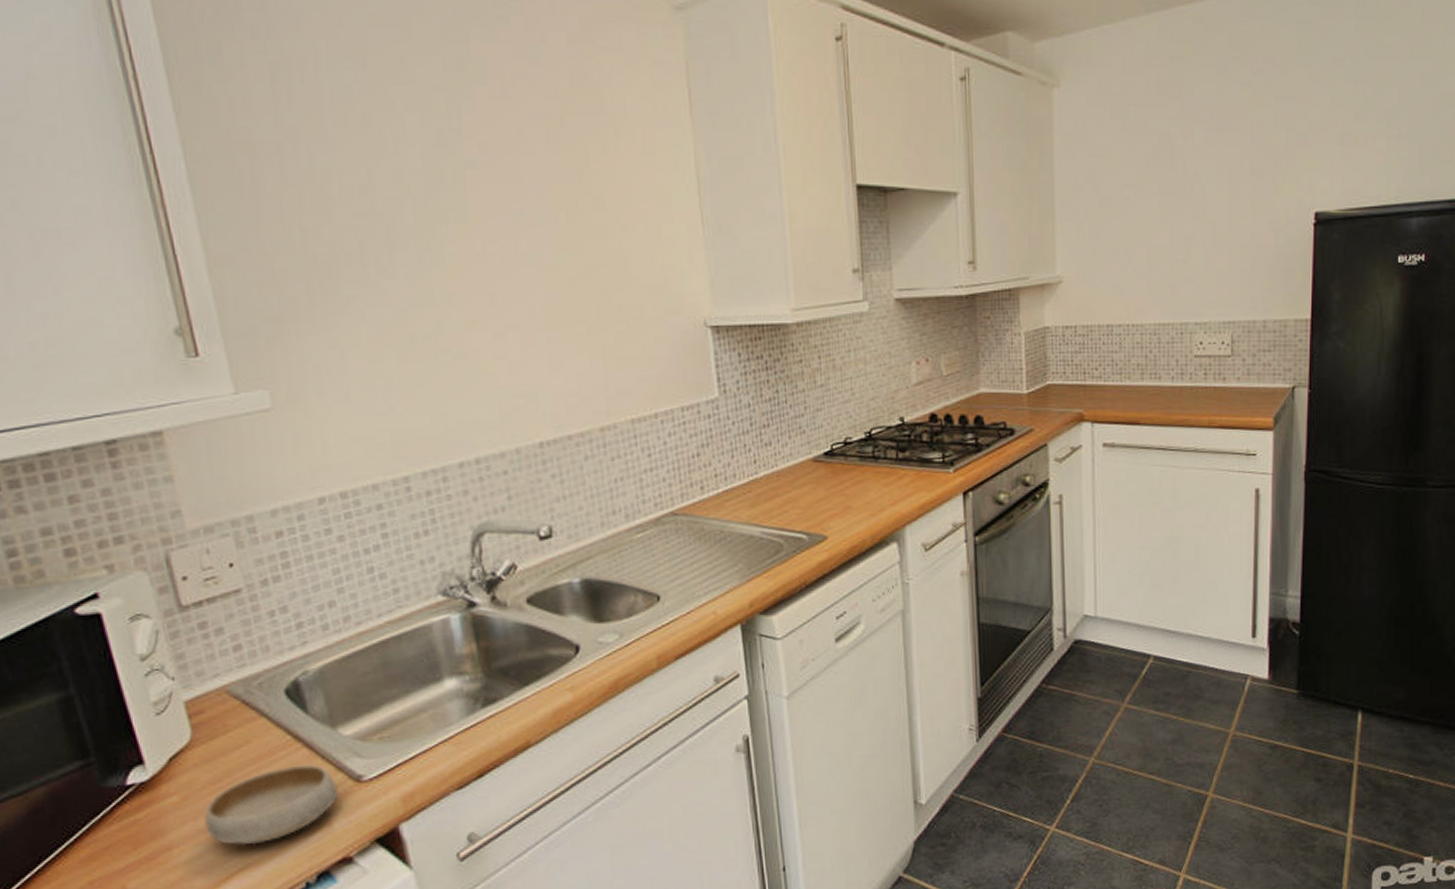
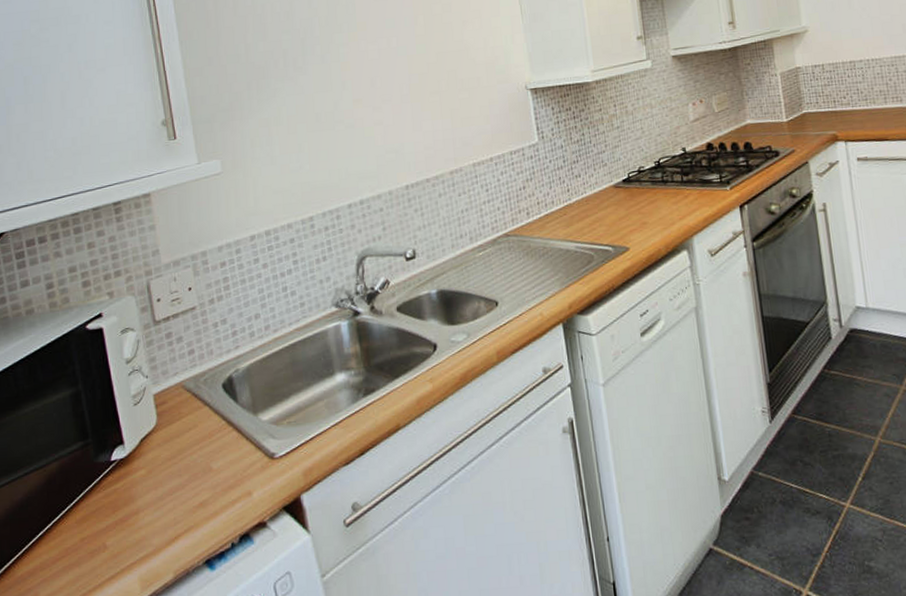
bowl: present [203,765,340,846] -> none [161,444,258,511]

